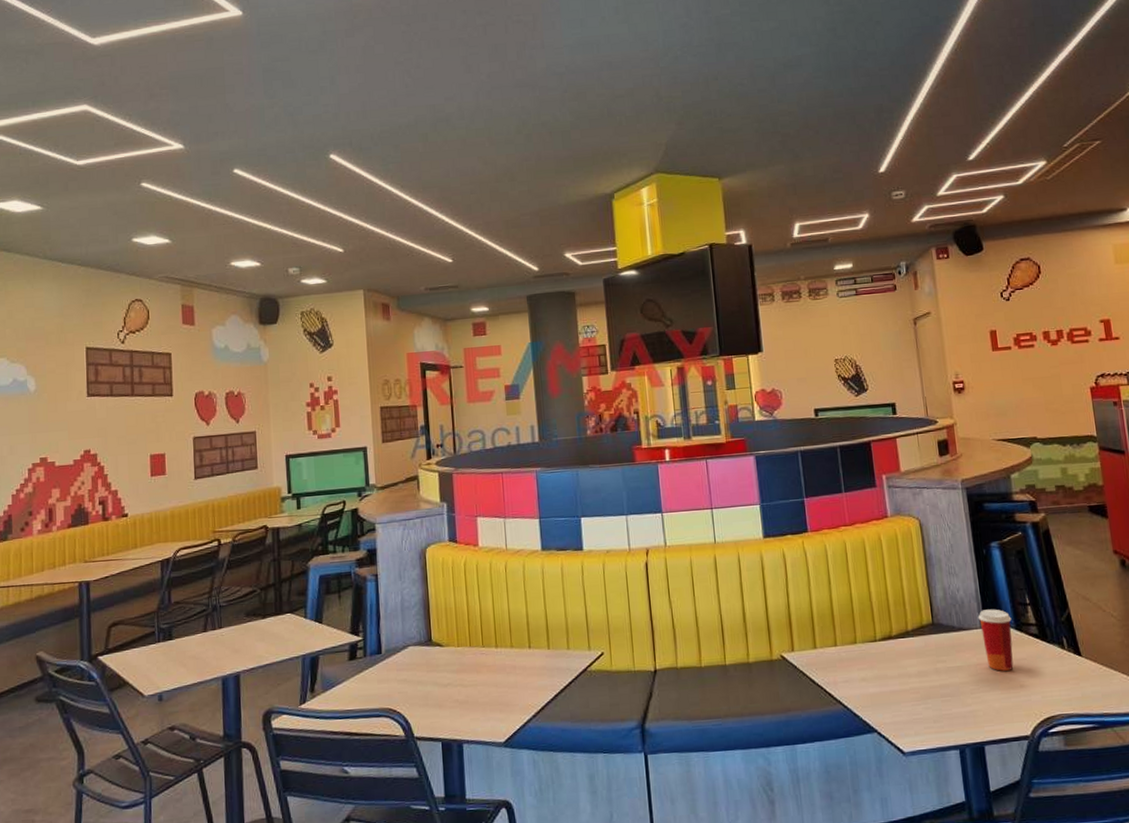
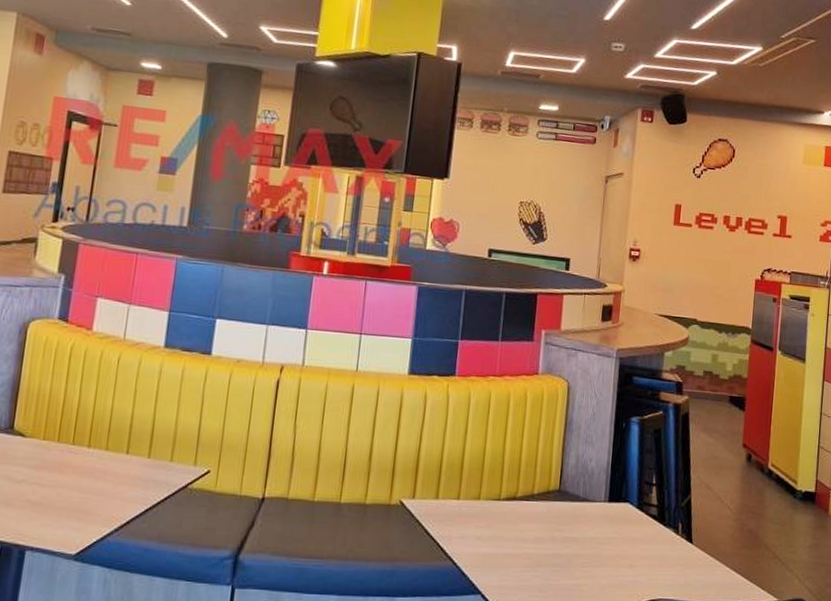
paper cup: present [978,609,1014,671] -> none [603,483,636,548]

